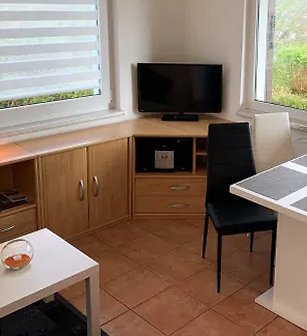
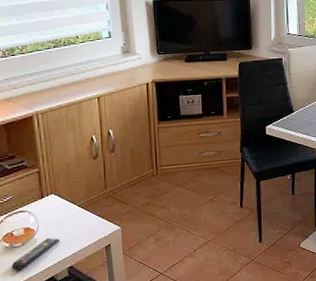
remote control: none [10,265,49,290] -> present [11,237,60,271]

